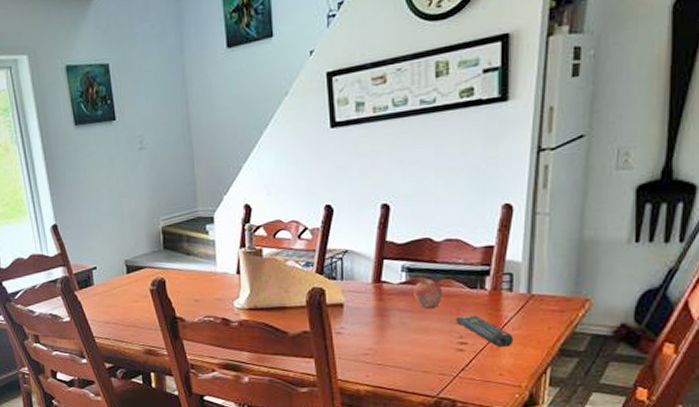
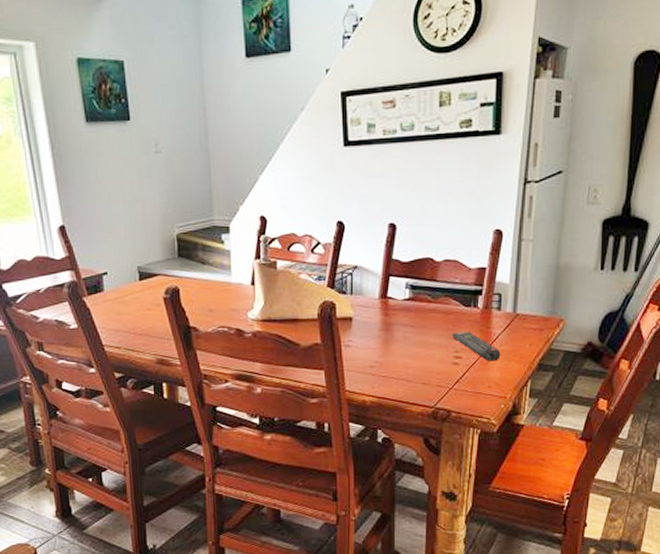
fruit: present [413,277,443,308] -> none [416,295,442,323]

